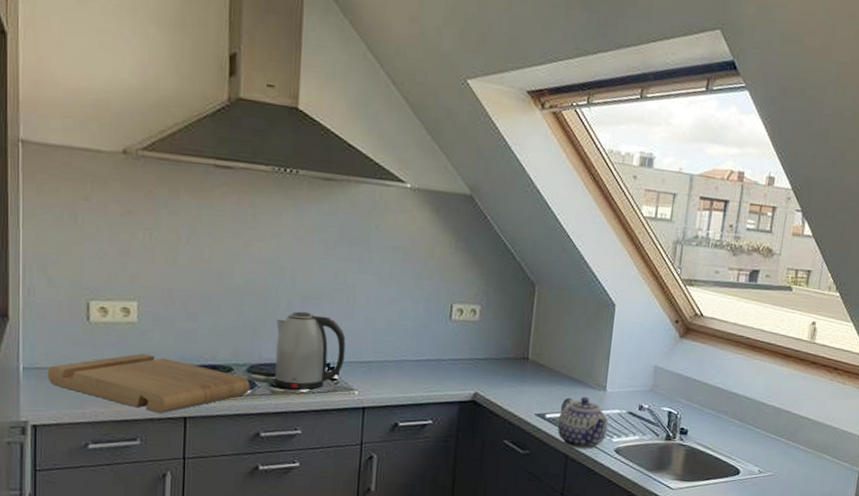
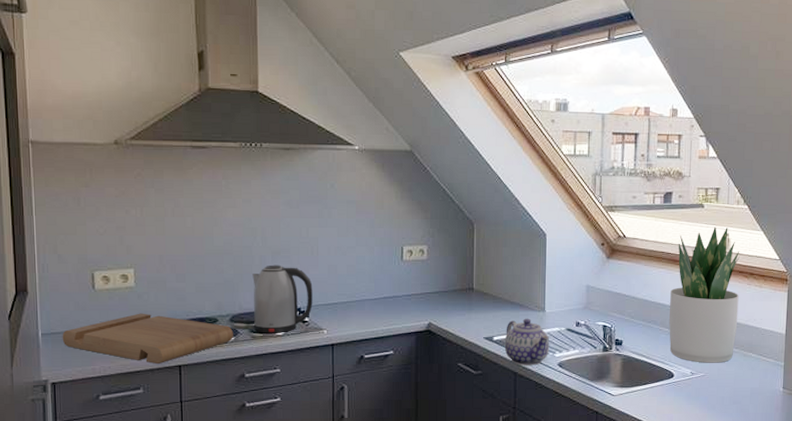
planter: none [738,313,826,463] -> present [669,226,740,363]

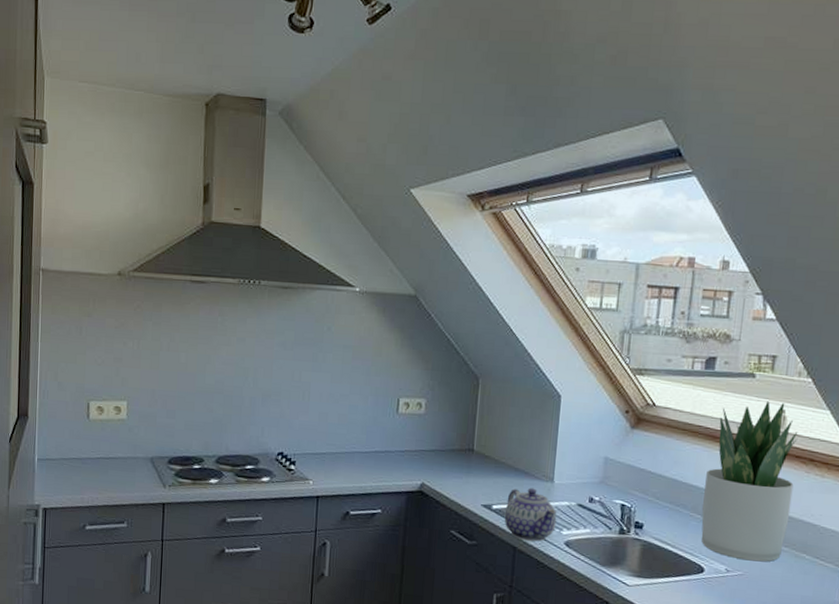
cutting board: present [62,313,233,365] -> none [56,446,218,500]
kettle: present [252,265,313,333] -> none [239,407,302,480]

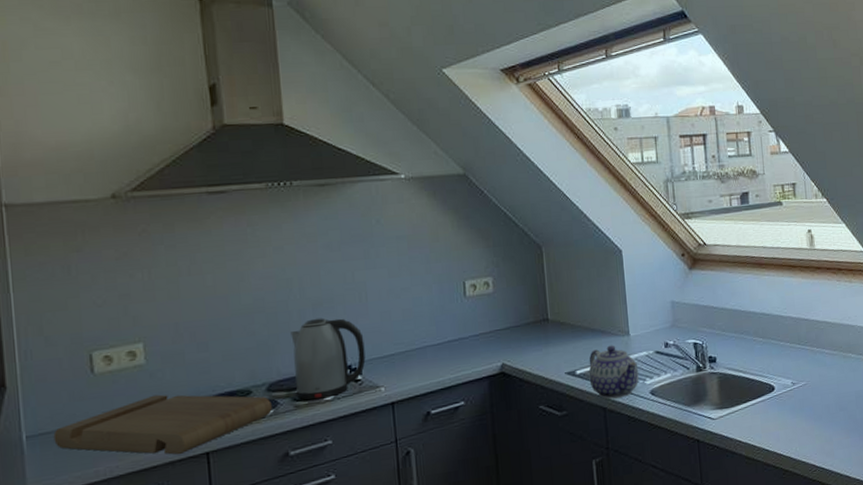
cutting board: none [56,446,218,500] -> present [53,394,272,455]
kettle: none [239,407,302,480] -> present [291,318,366,401]
planter: present [701,401,798,562] -> none [760,223,833,371]

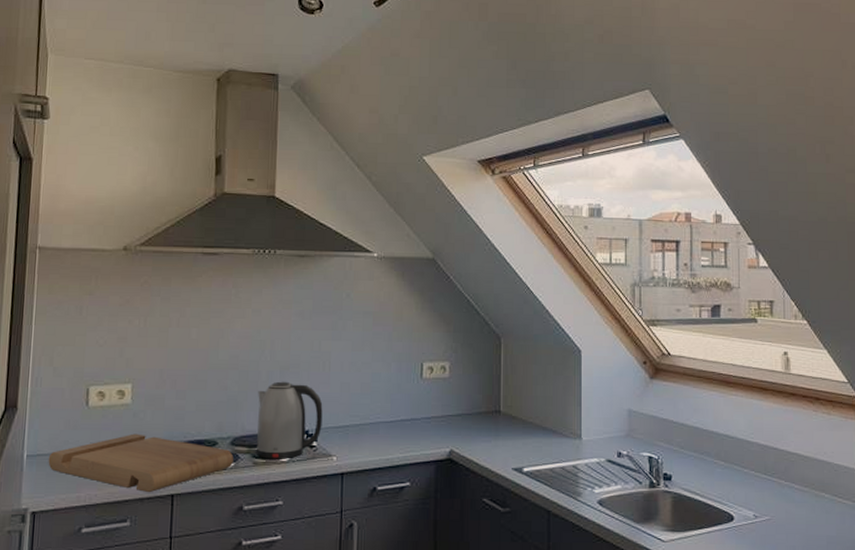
teapot: present [588,345,639,399] -> none [536,446,588,503]

